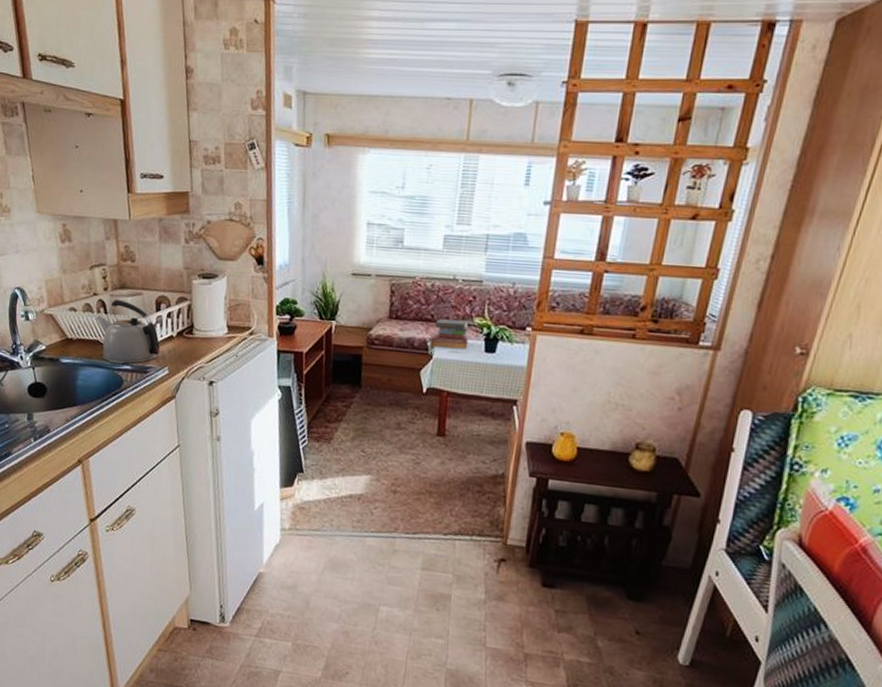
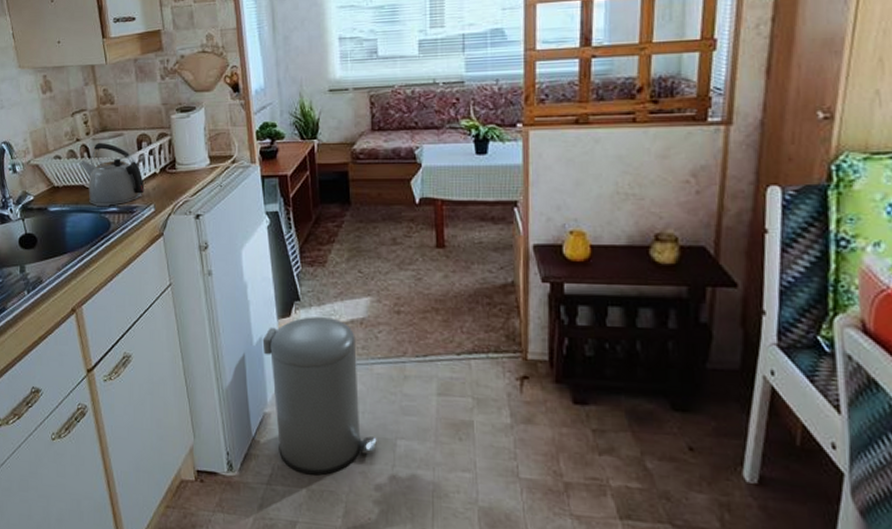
pedal bin: none [263,488,362,632] -> present [262,317,377,476]
books: present [429,319,469,350] -> none [415,124,457,156]

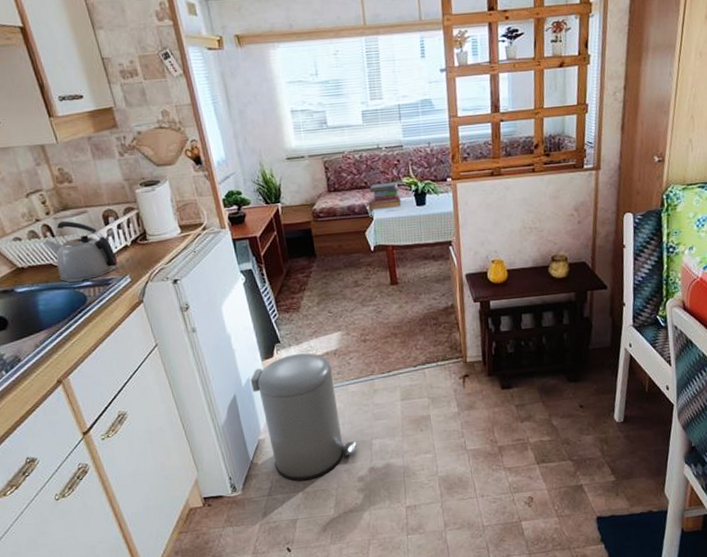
books: none [415,124,457,156] -> present [366,182,401,211]

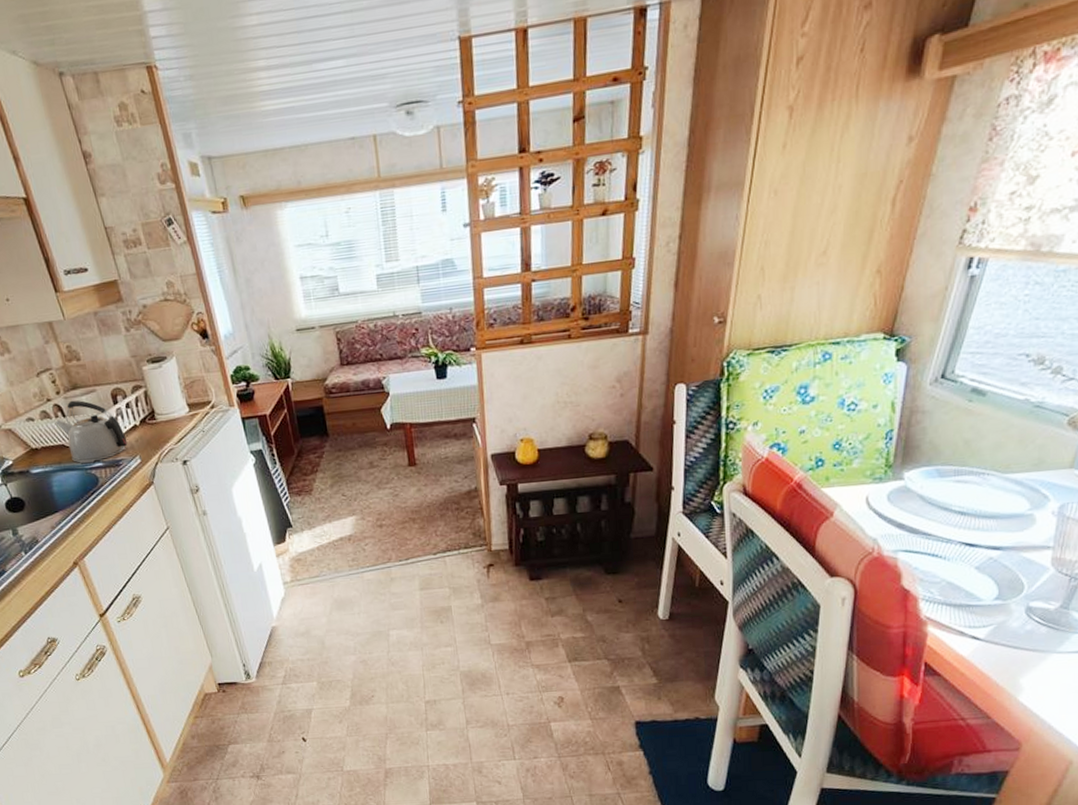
pedal bin: present [250,353,357,482] -> none [262,538,373,671]
books: present [366,182,401,211] -> none [382,353,420,386]

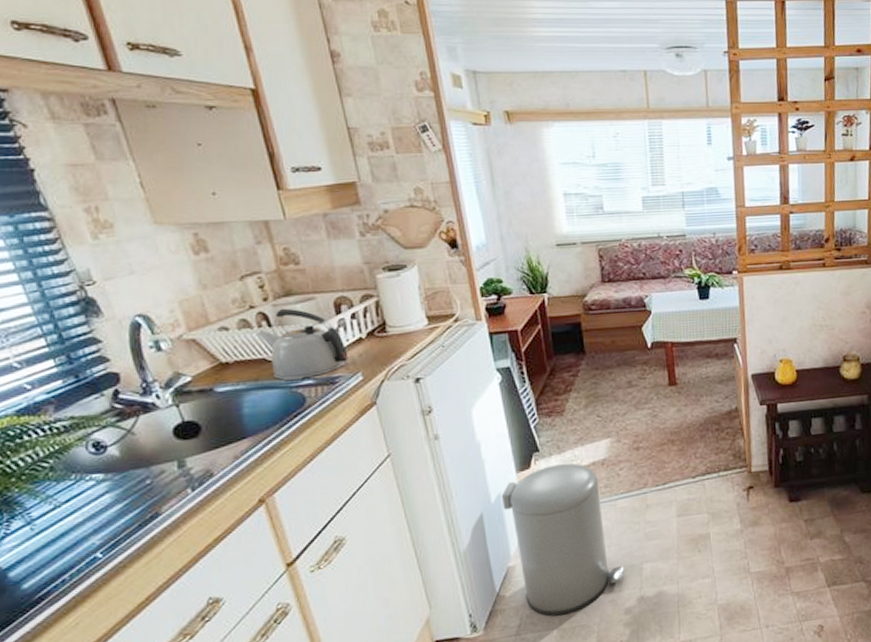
pedal bin: none [262,538,373,671] -> present [501,463,625,617]

